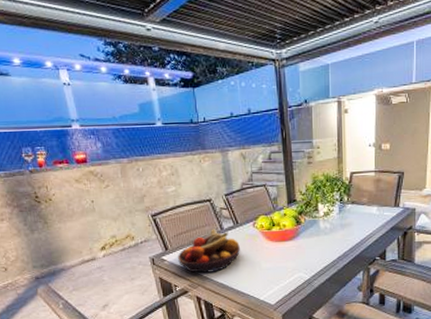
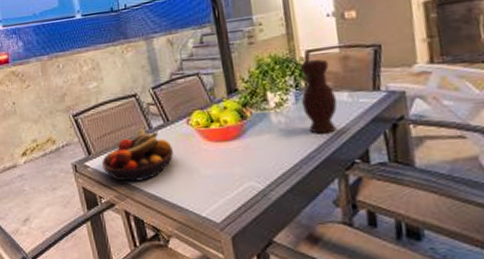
vase: none [344,180,369,238] -> present [301,59,338,134]

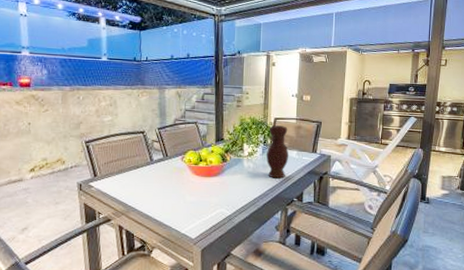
fruit bowl: present [102,128,173,182] -> none [105,159,167,202]

